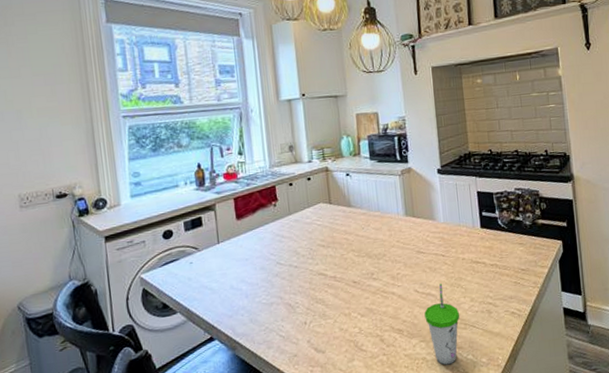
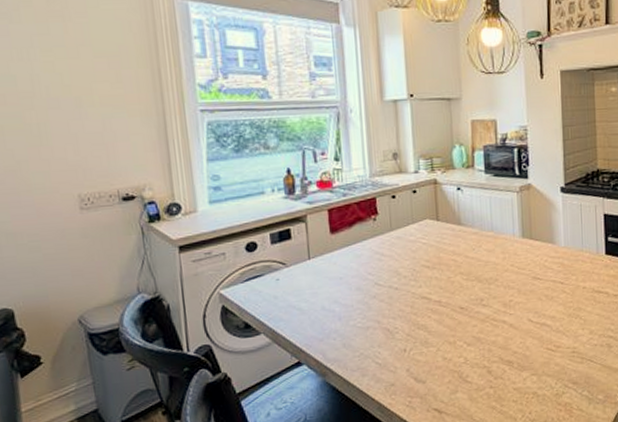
cup: present [424,283,460,365] -> none [538,313,577,401]

